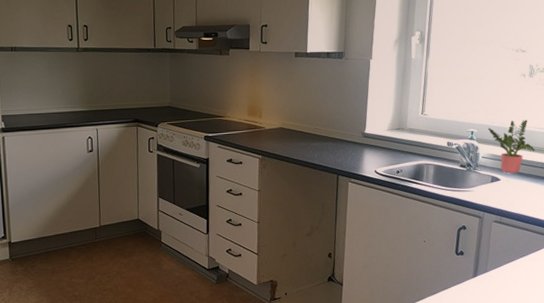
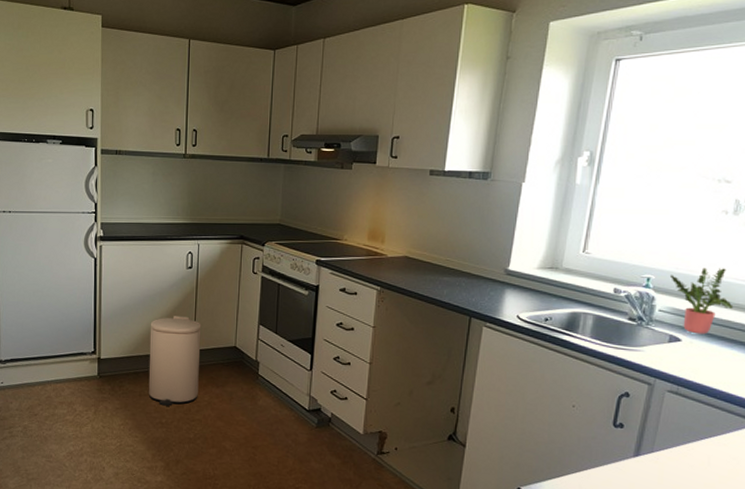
pedal bin: none [57,196,108,280] -> present [148,316,202,406]

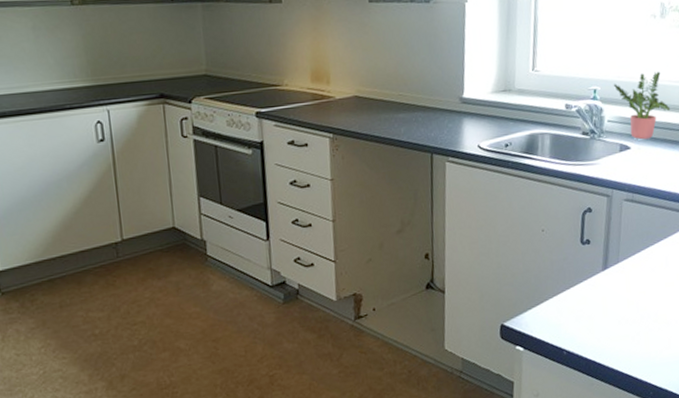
pedal bin: present [148,316,202,406] -> none [60,200,137,314]

